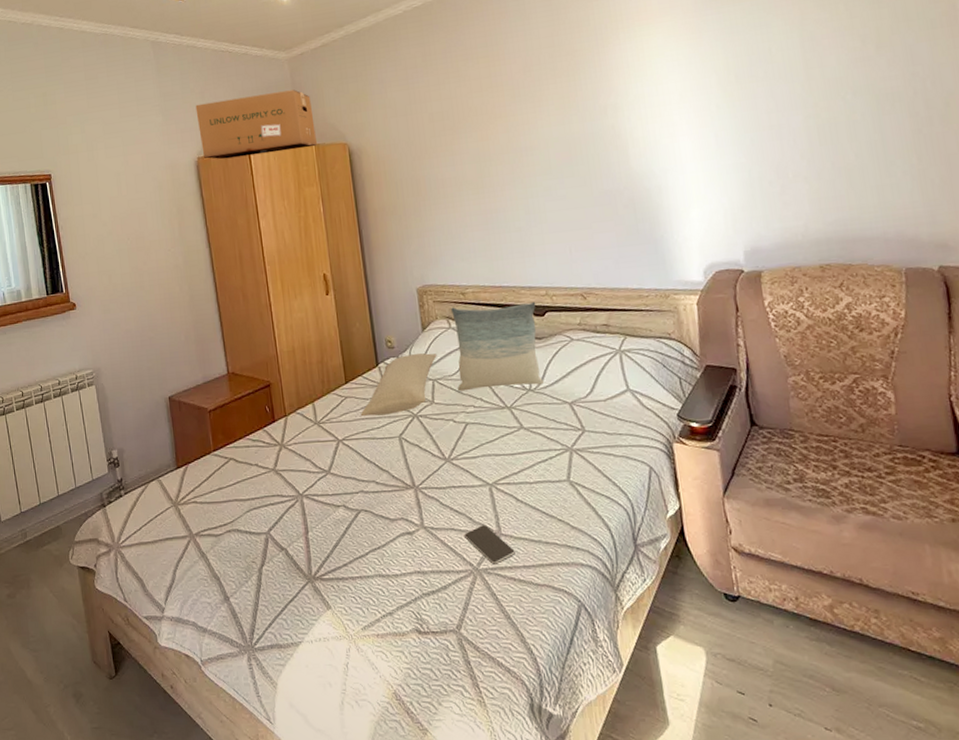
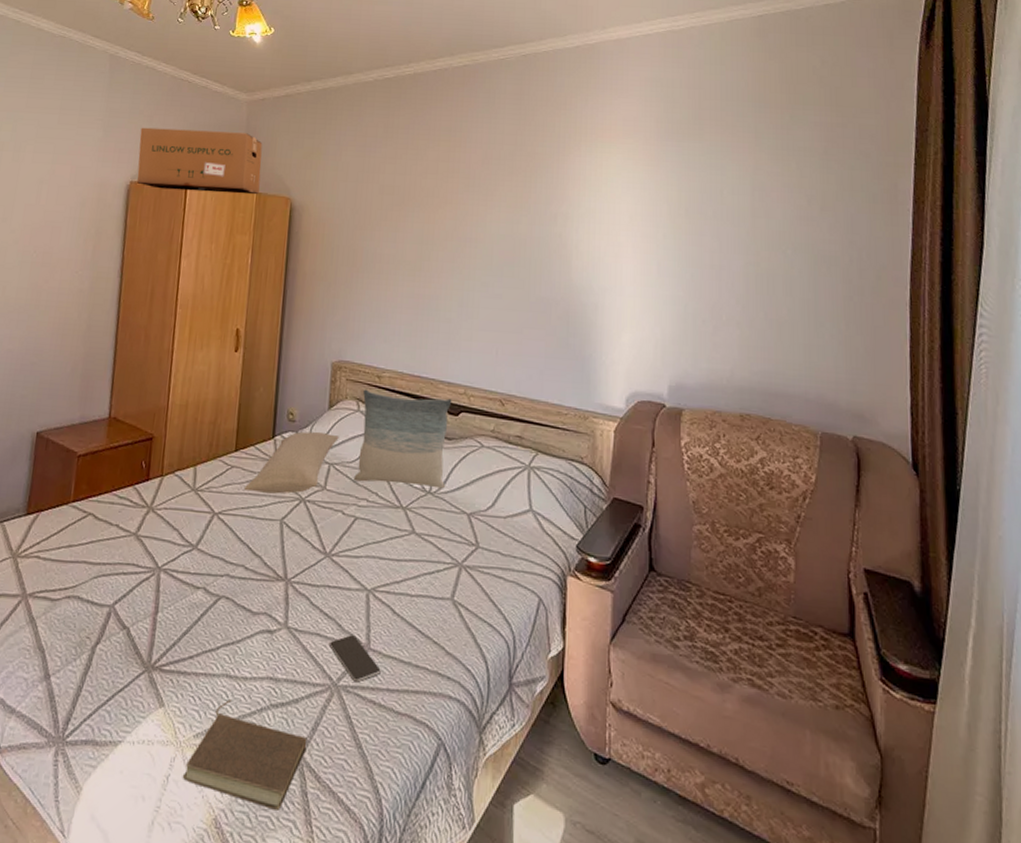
book: none [359,594,462,679] -> present [182,698,307,810]

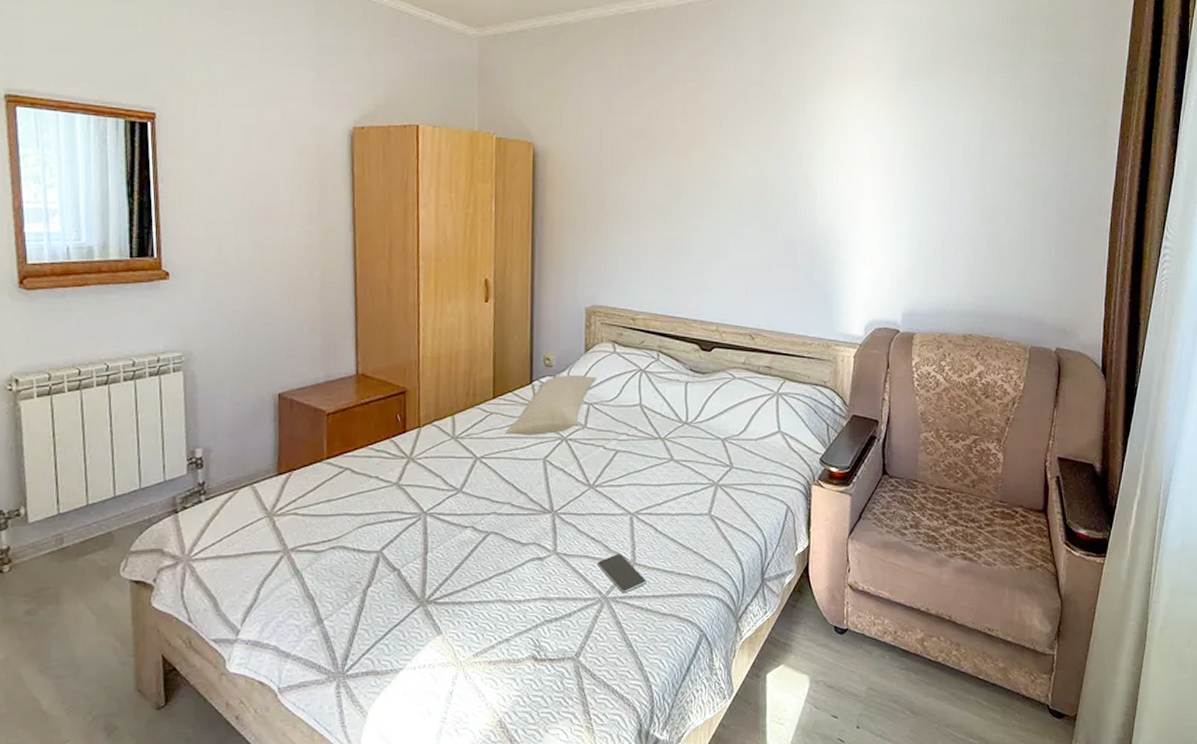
box: present [137,127,263,195] -> none [358,66,499,140]
book: present [182,698,307,810] -> none [465,620,581,706]
pillow: present [354,389,452,489] -> none [613,331,705,419]

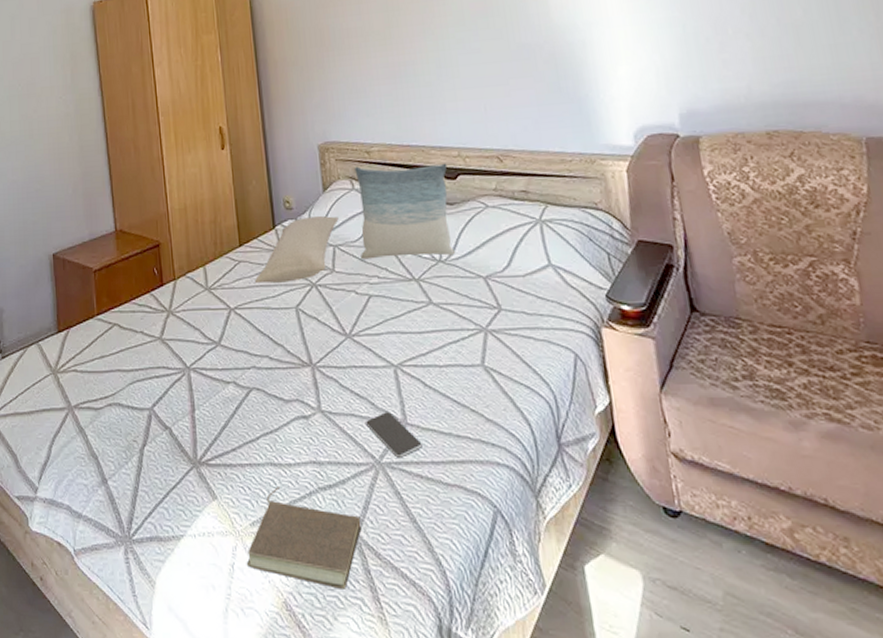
book: none [465,620,581,706] -> present [246,485,362,589]
pillow: none [613,331,705,419] -> present [355,163,456,260]

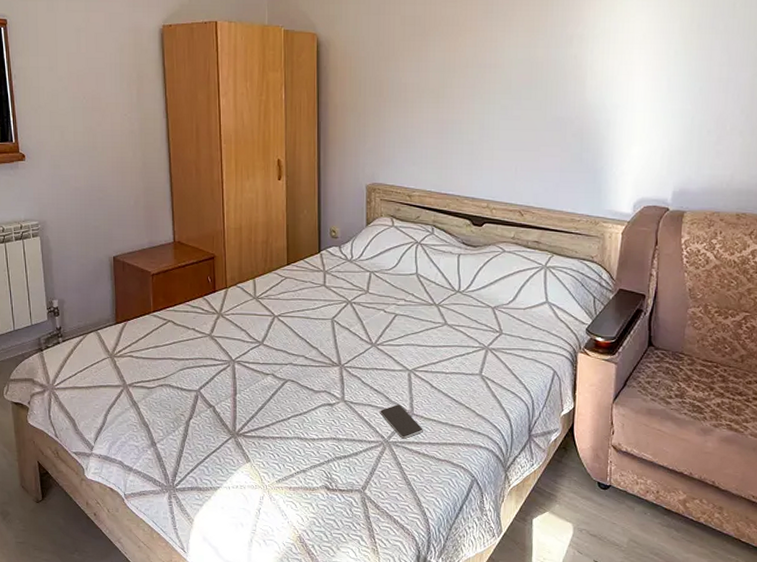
book: present [246,485,362,589] -> none [270,454,367,529]
pillow: present [255,215,339,284] -> none [299,245,377,298]
pillow: present [355,163,456,260] -> none [392,207,476,288]

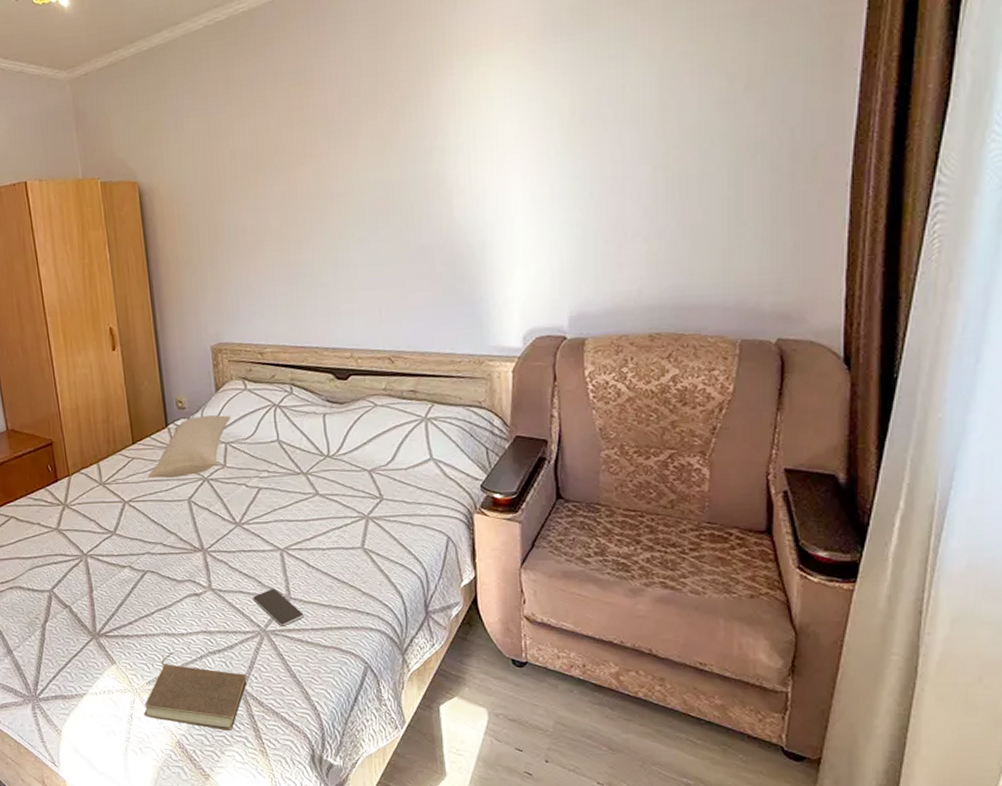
book: none [270,454,367,529] -> present [143,651,247,731]
pillow: none [299,245,377,298] -> present [149,414,231,479]

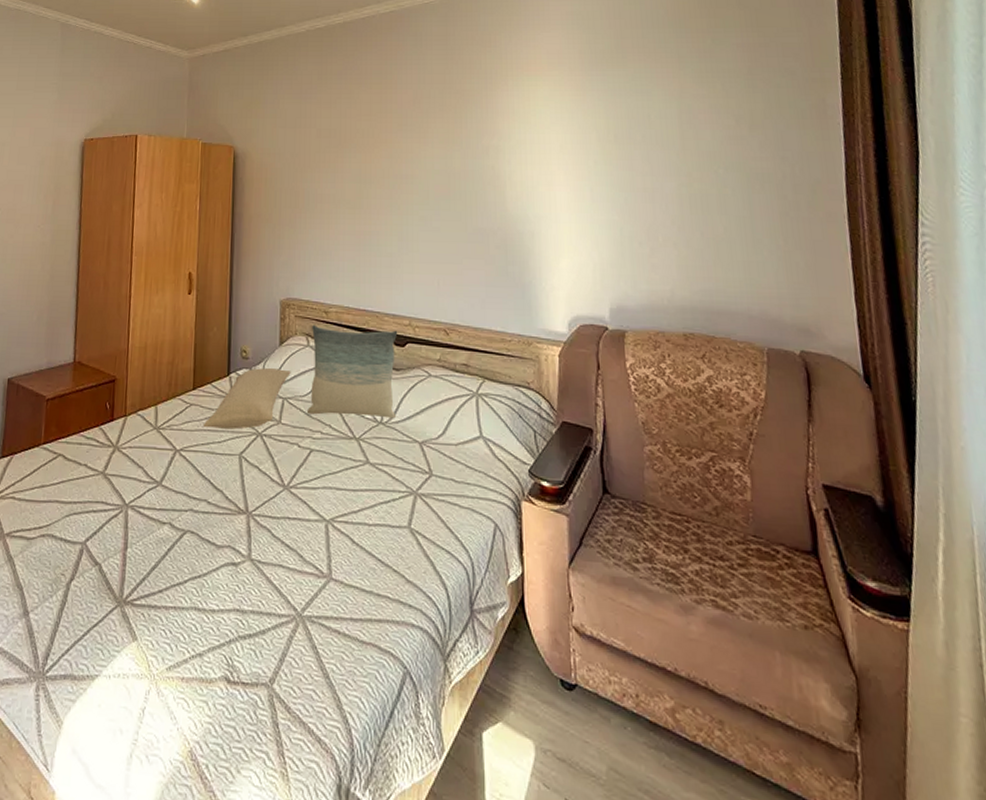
book: present [143,651,247,731] -> none [157,631,276,742]
pillow: none [247,364,344,456] -> present [307,324,398,419]
smartphone: present [253,589,304,626] -> none [292,565,343,612]

